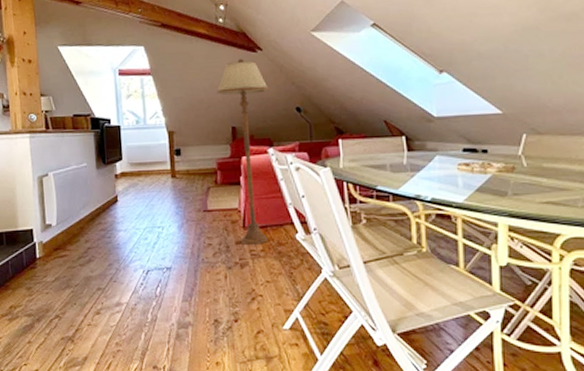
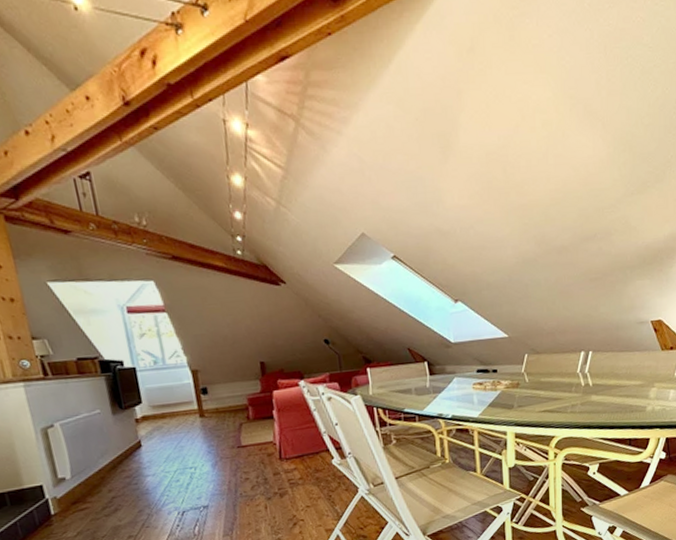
floor lamp: present [216,58,269,246] -> none [240,292,305,476]

